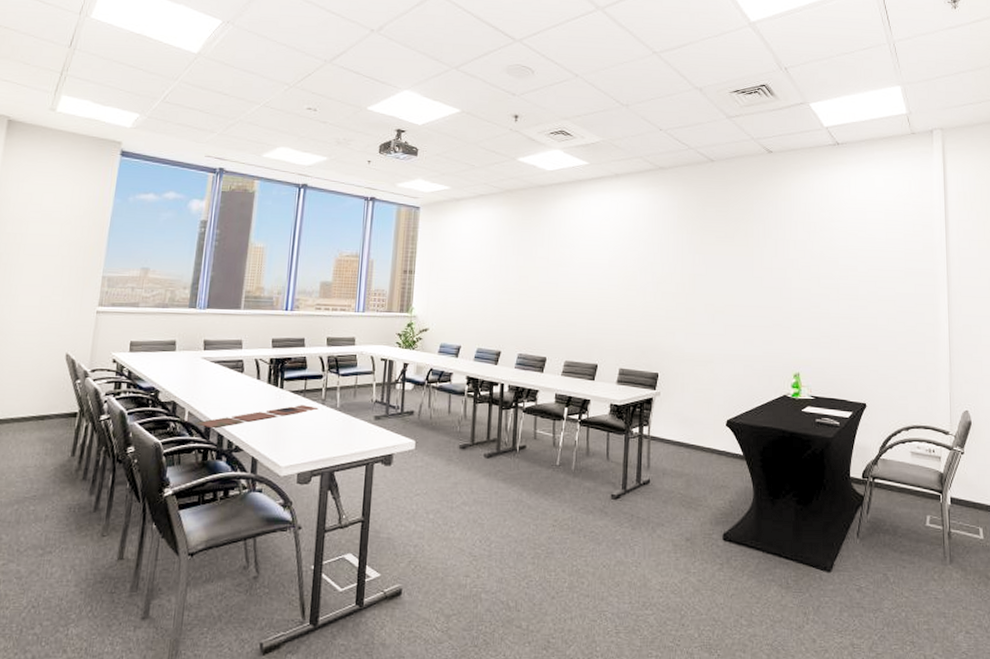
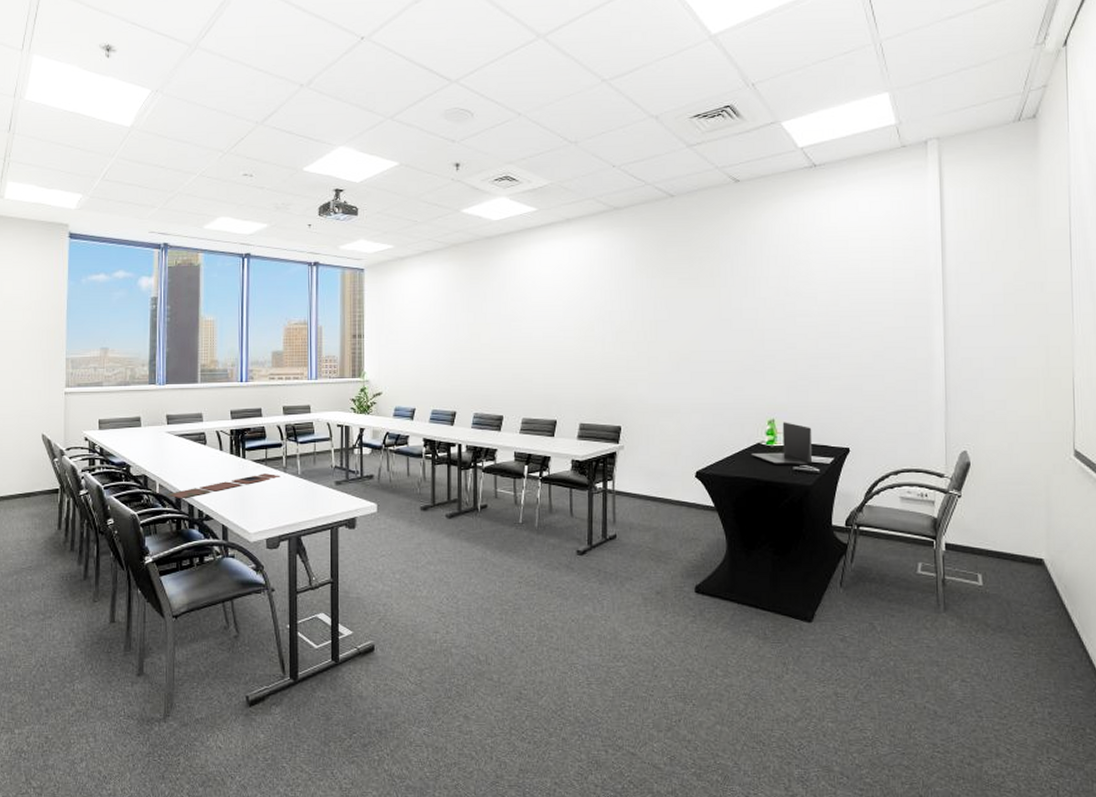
laptop computer: none [777,376,833,418] -> present [751,422,813,465]

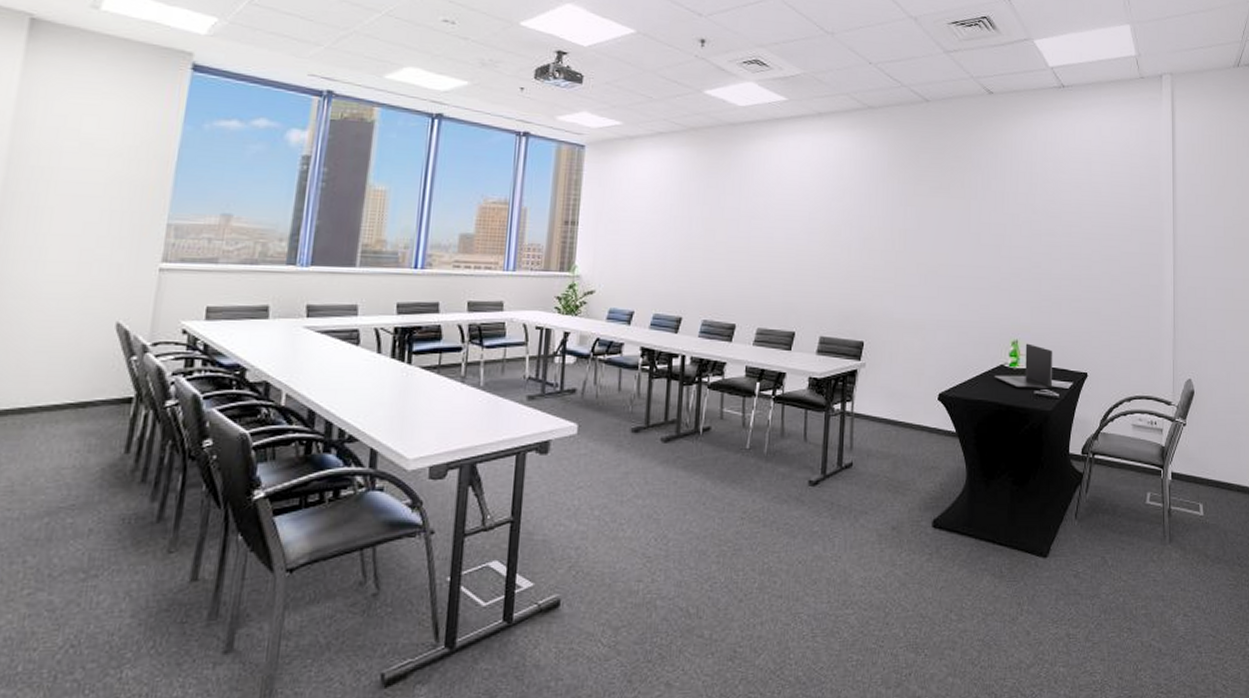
papers: present [166,473,281,499] -> none [295,384,457,415]

